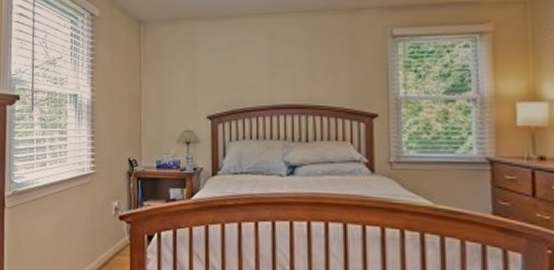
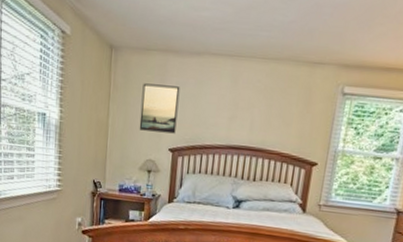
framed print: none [173,51,213,100] -> present [139,83,180,134]

